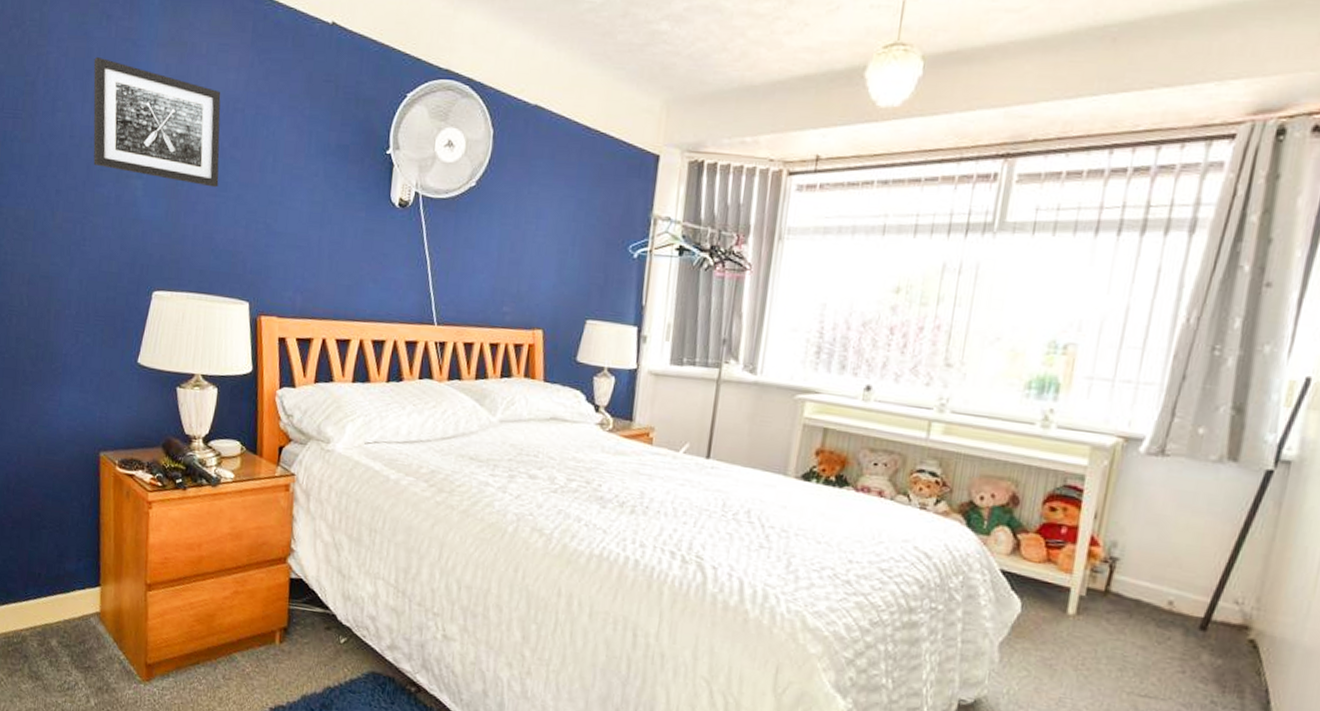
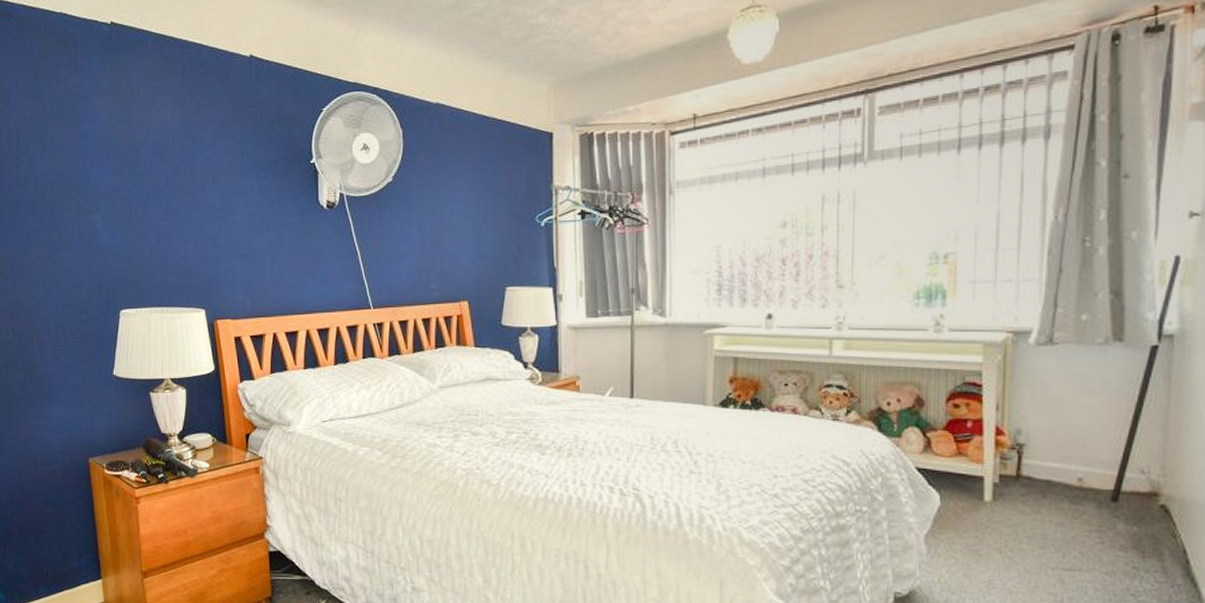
wall art: present [93,56,221,188] -> none [48,112,167,213]

